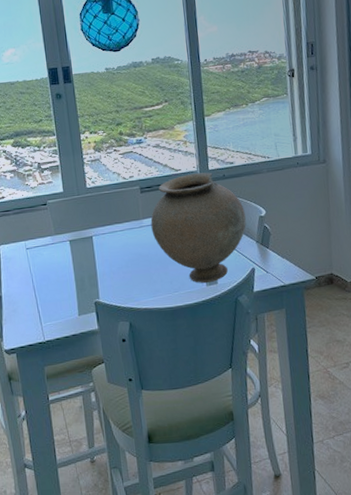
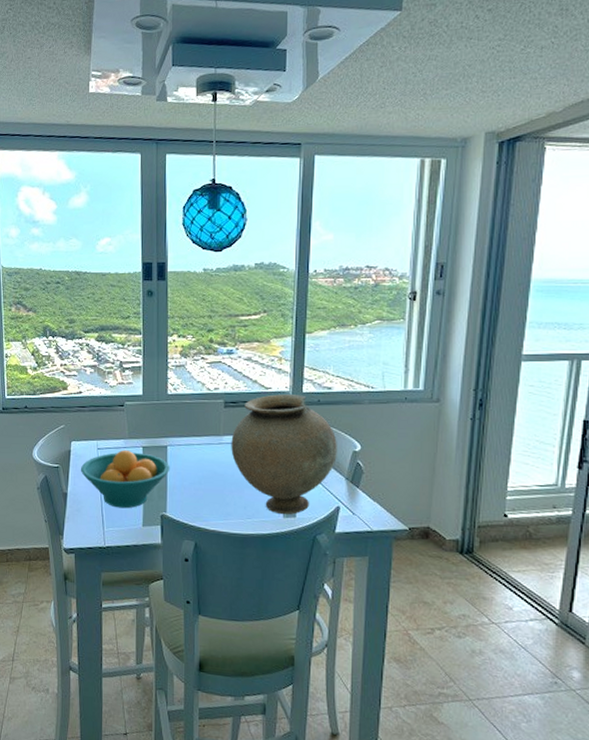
fruit bowl: none [11,245,98,302] -> present [80,449,170,509]

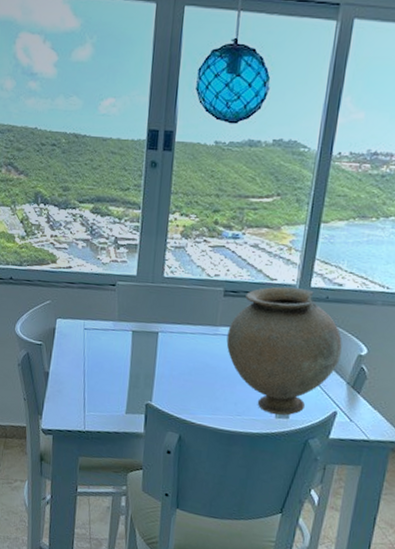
fruit bowl: present [80,449,170,509] -> none [64,332,160,394]

